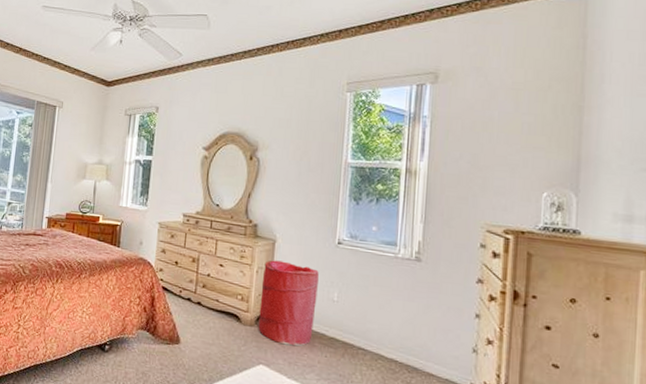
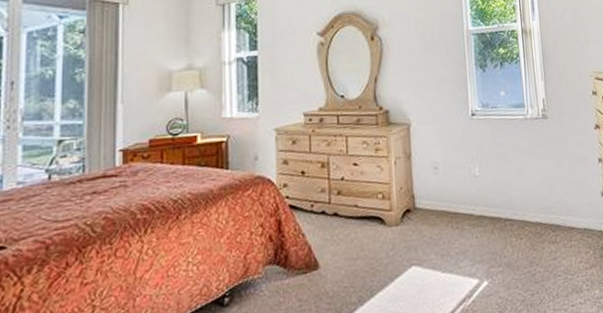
laundry hamper: present [258,260,319,347] -> none [401,145,461,238]

